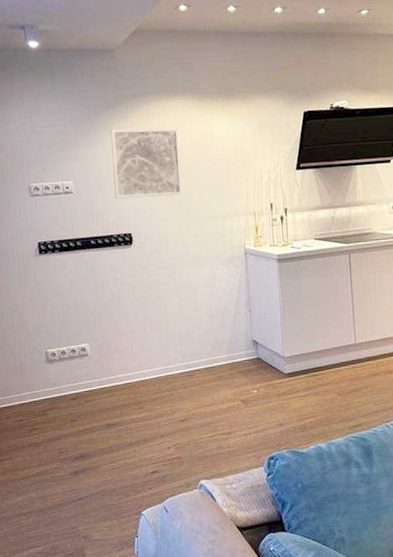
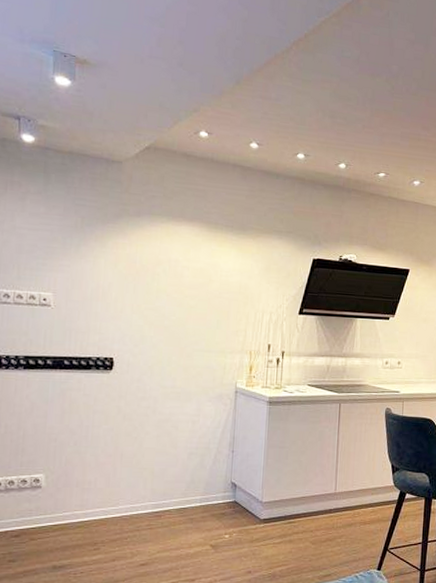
wall art: present [110,128,182,199] -> none [100,245,182,324]

